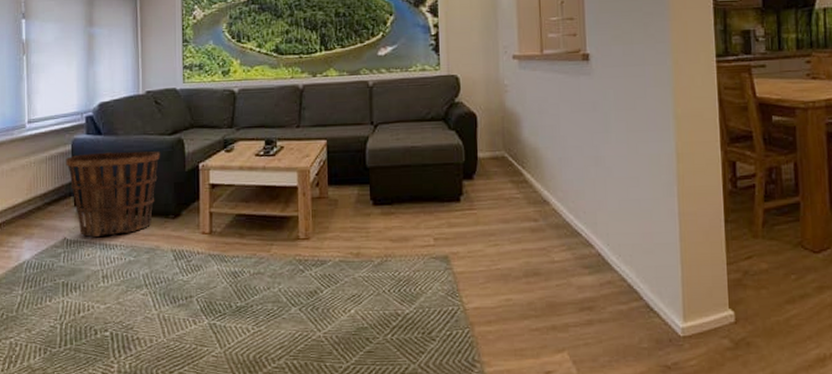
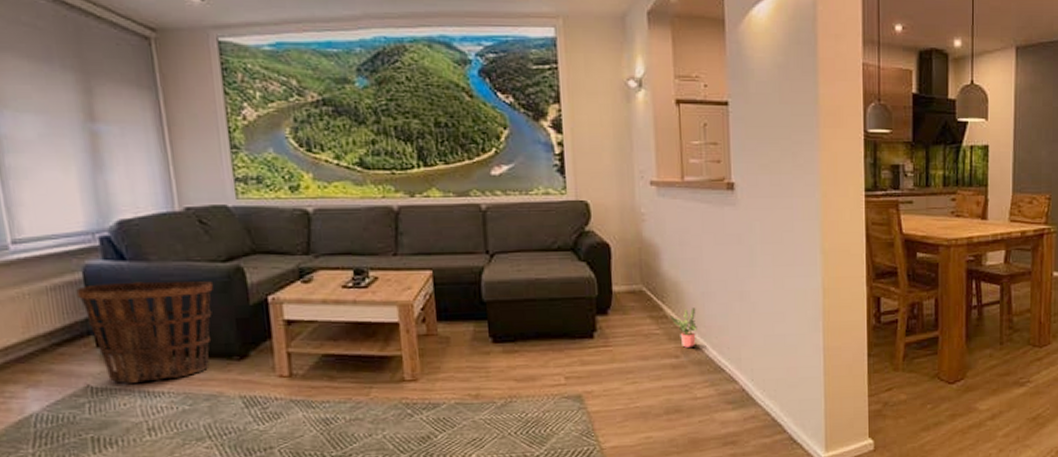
potted plant: none [528,173,555,212] -> present [669,308,697,348]

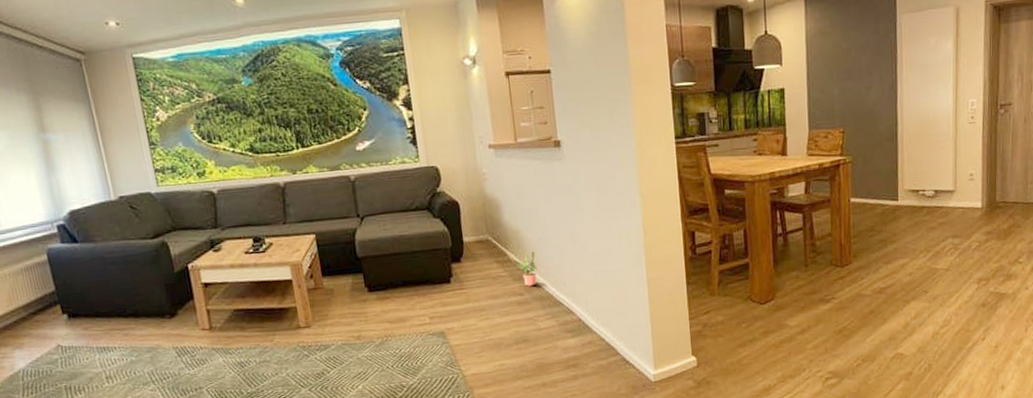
basket: present [76,280,213,383] -> none [43,255,148,342]

